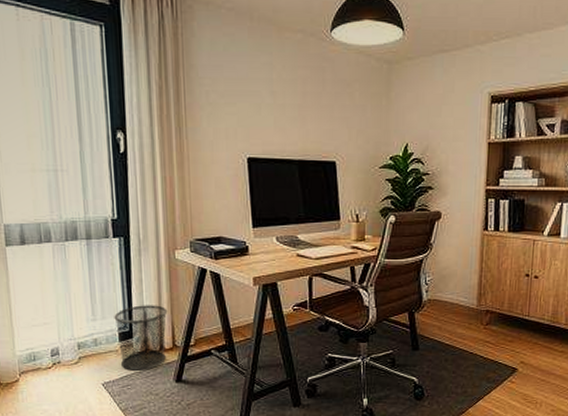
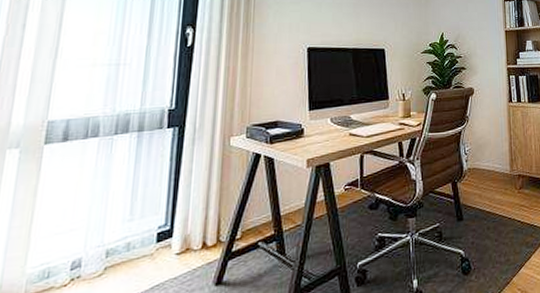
waste bin: present [114,305,168,371] -> none [155,196,216,278]

